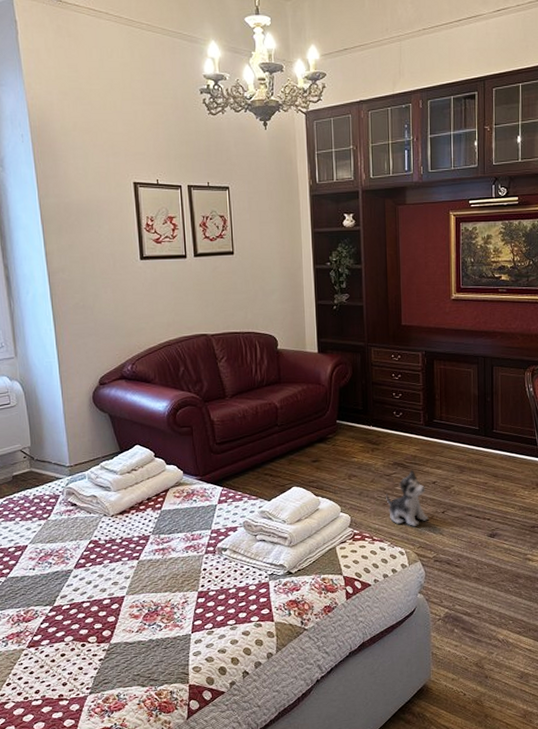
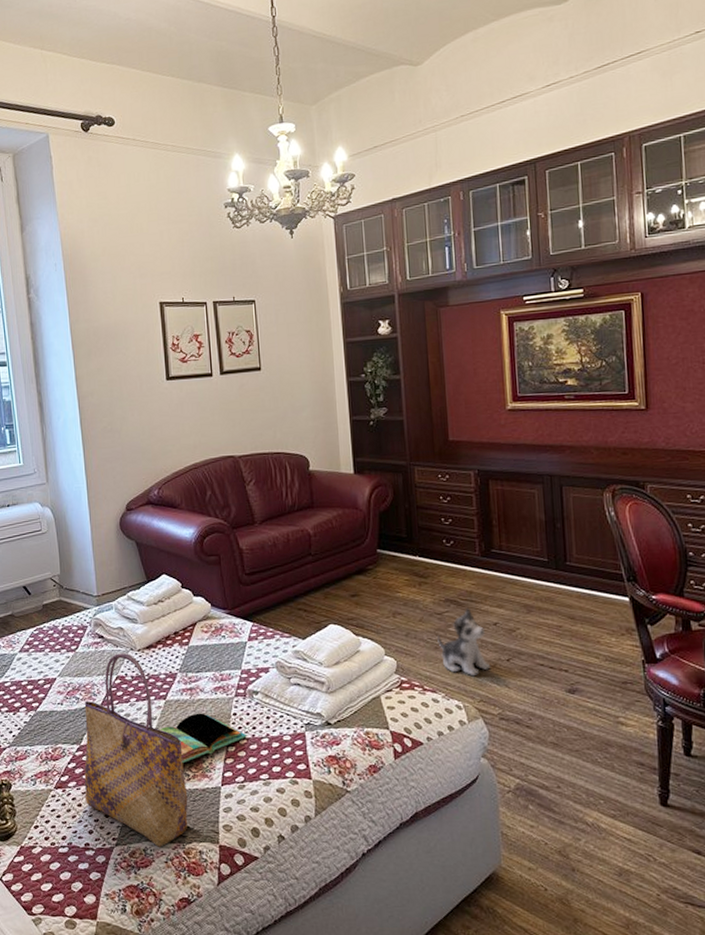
tote bag: none [57,518,160,692] -> present [84,652,188,847]
book: none [132,570,216,616] -> present [159,713,247,764]

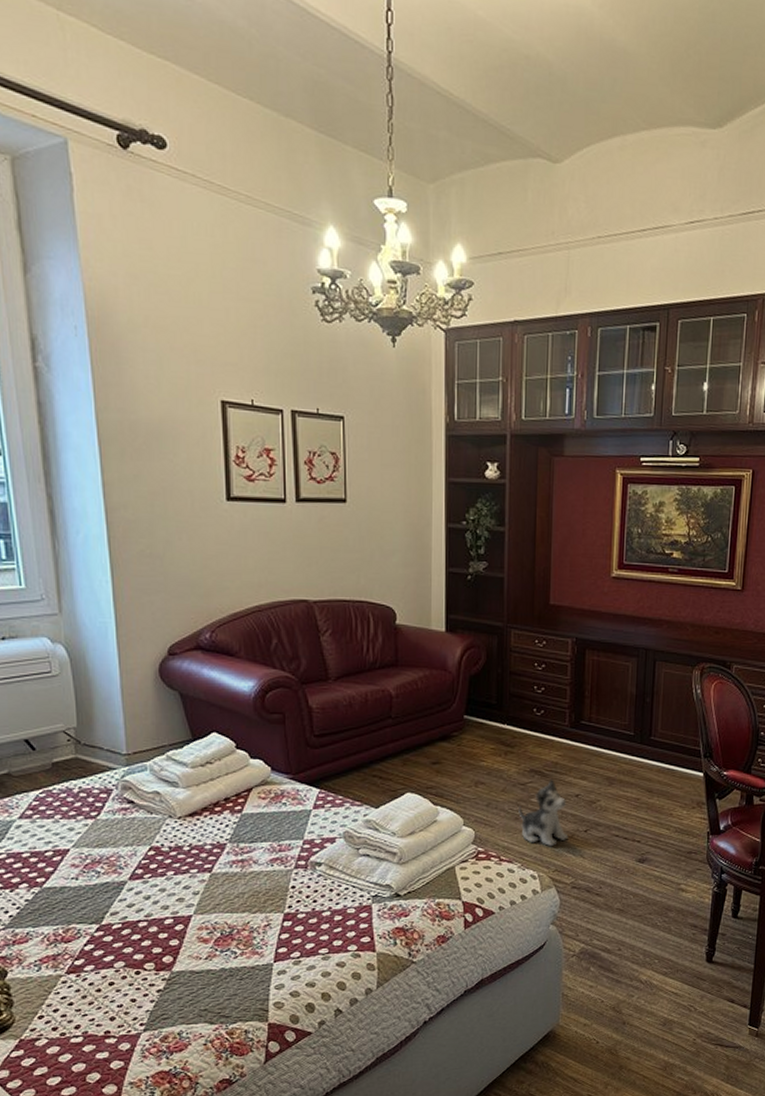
tote bag: present [84,652,188,847] -> none [105,820,234,1030]
book: present [159,713,247,764] -> none [201,886,306,941]

